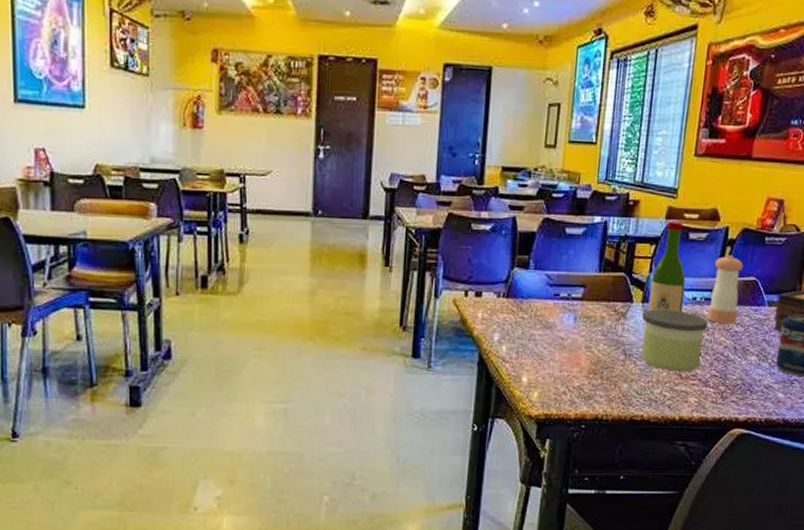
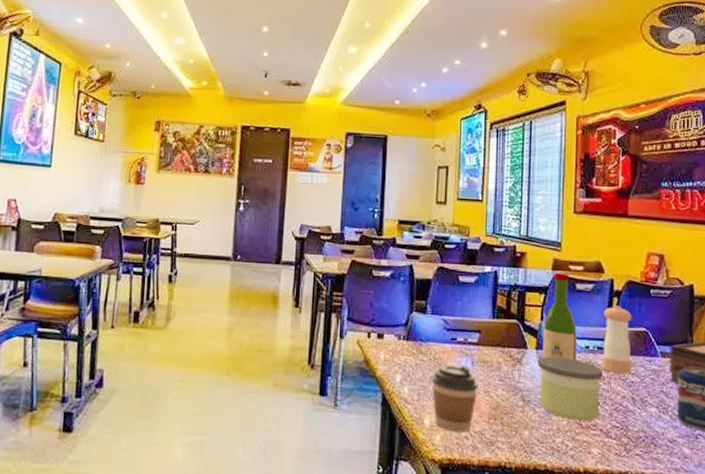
coffee cup: none [531,320,580,388] -> present [431,364,478,433]

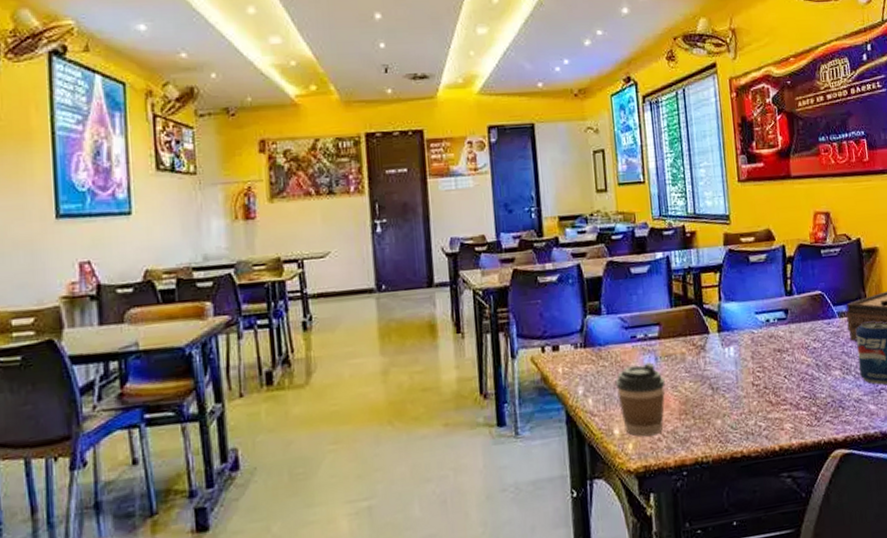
candle: present [538,356,603,421] -> none [721,335,788,399]
wine bottle: present [542,272,577,361] -> none [722,246,759,341]
pepper shaker: present [601,306,632,375] -> none [779,272,813,343]

